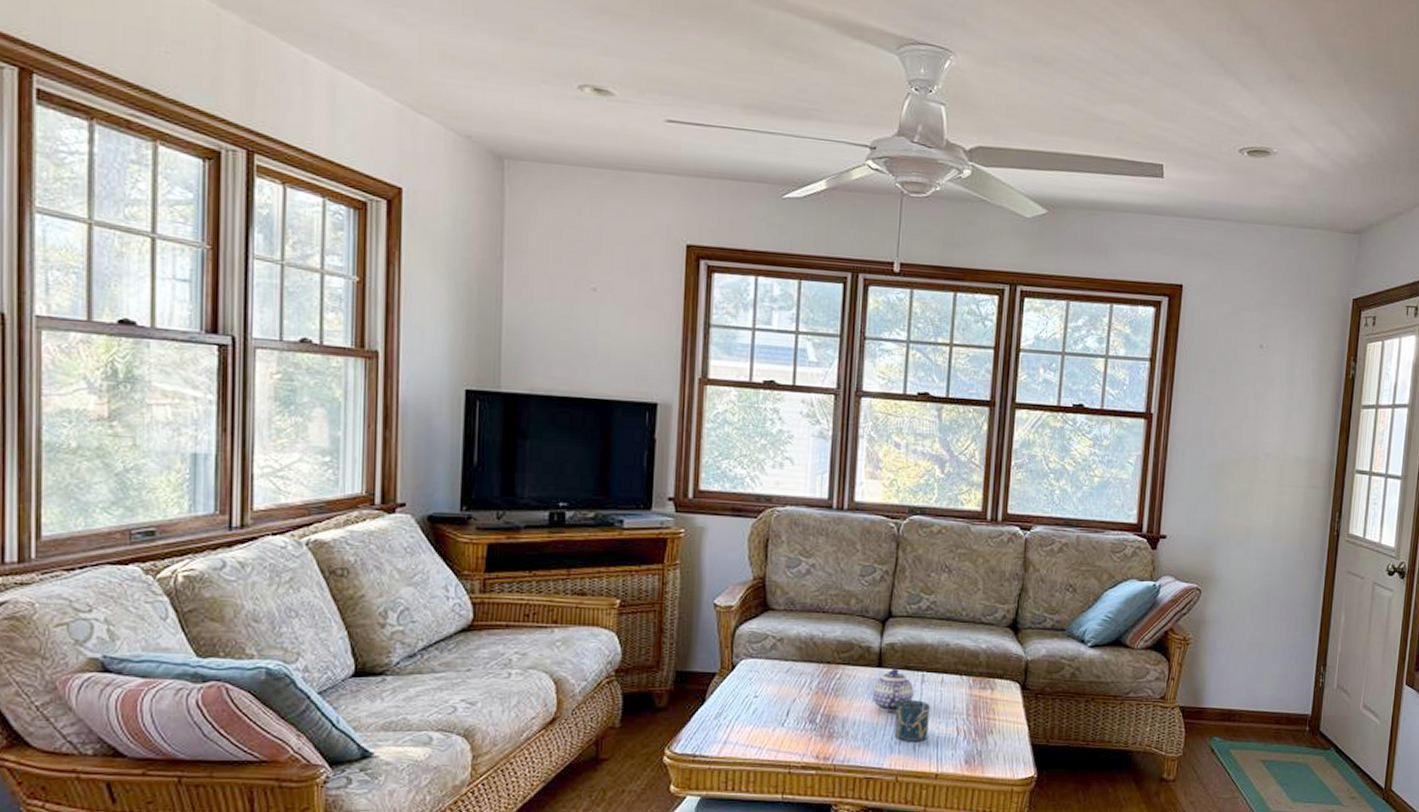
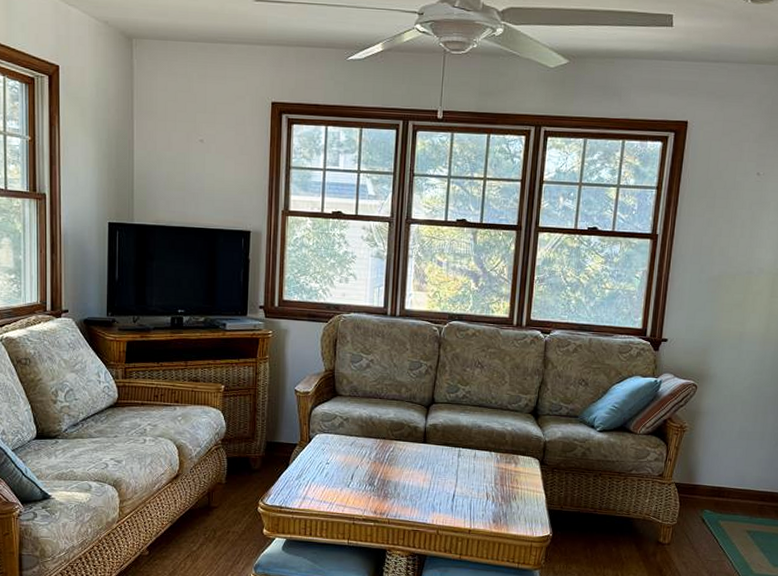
teapot: present [872,668,914,711] -> none [418,444,452,479]
cup: present [894,700,930,742] -> none [436,470,465,504]

